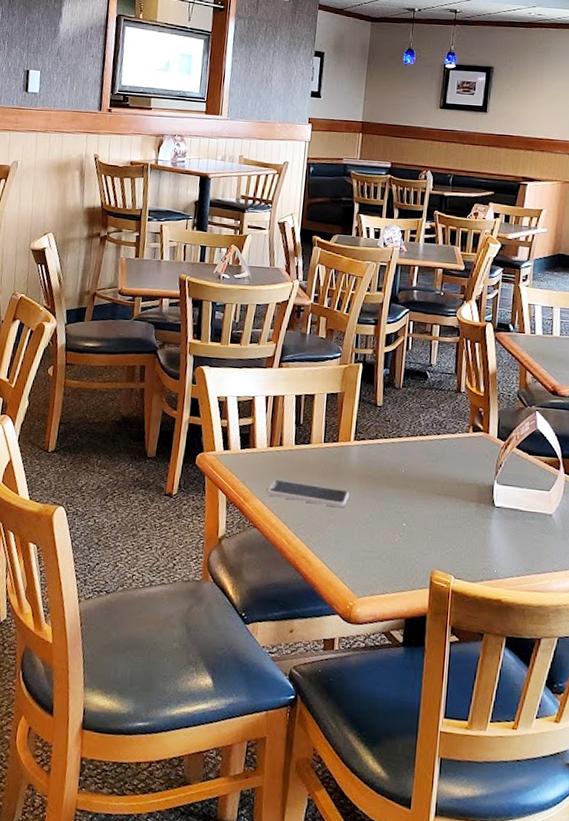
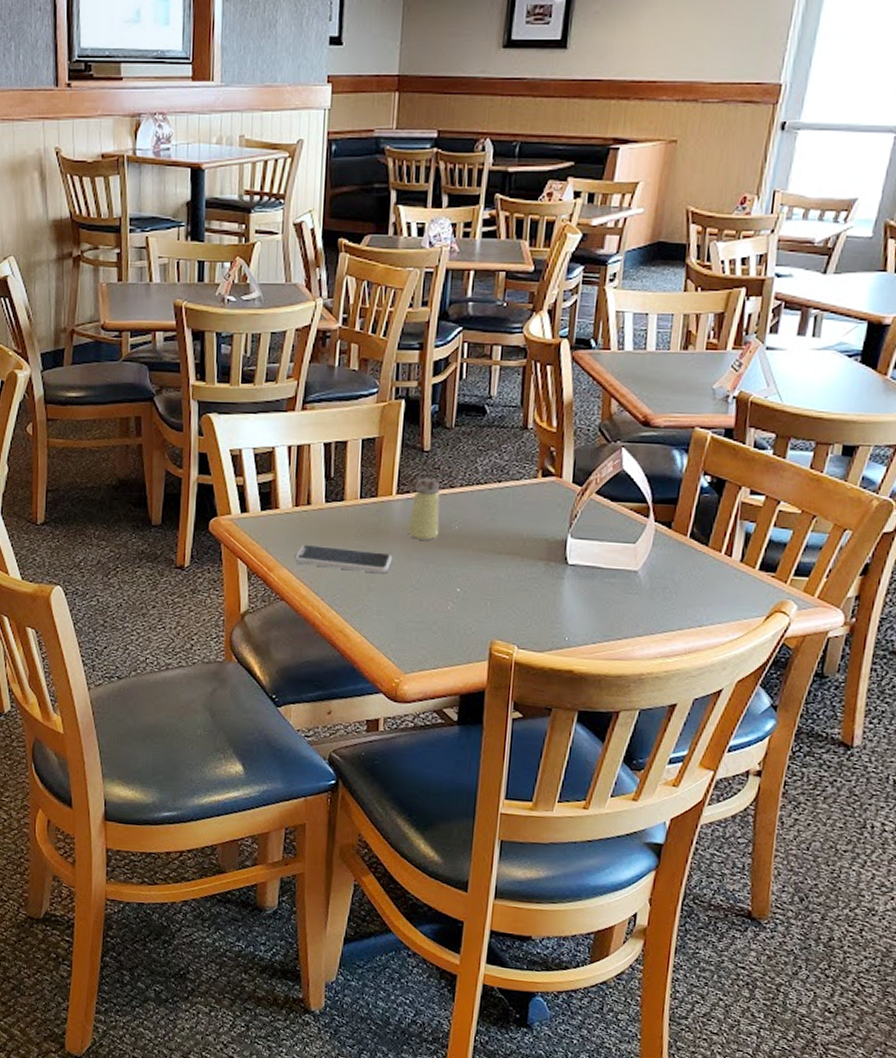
saltshaker: none [363,428,390,481] -> present [408,478,441,540]

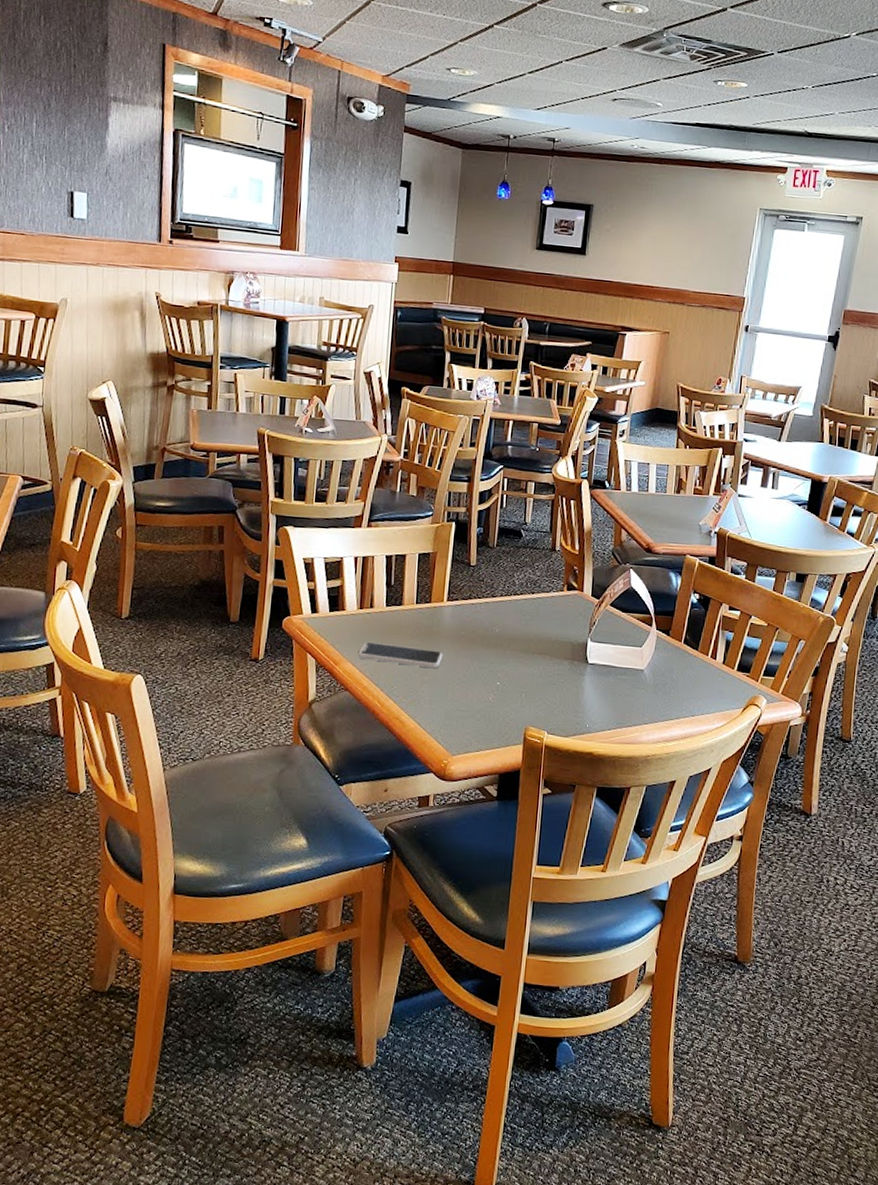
saltshaker: present [408,478,441,540] -> none [456,588,484,641]

